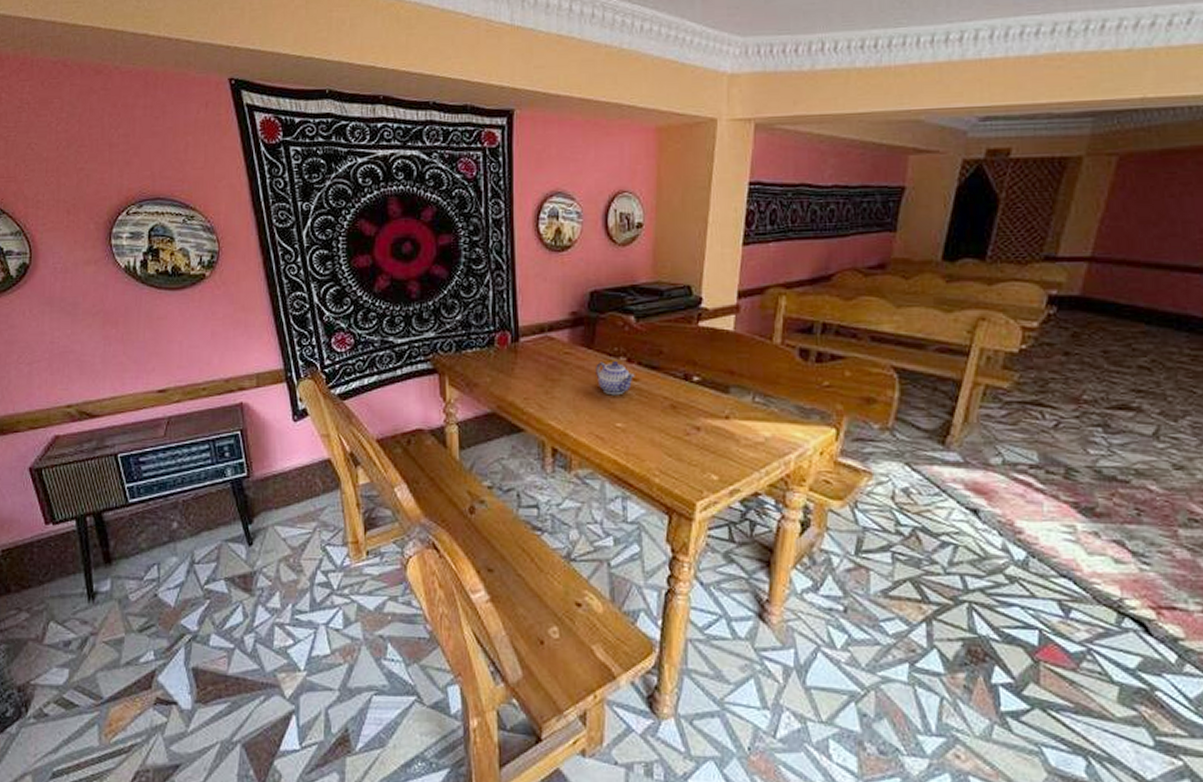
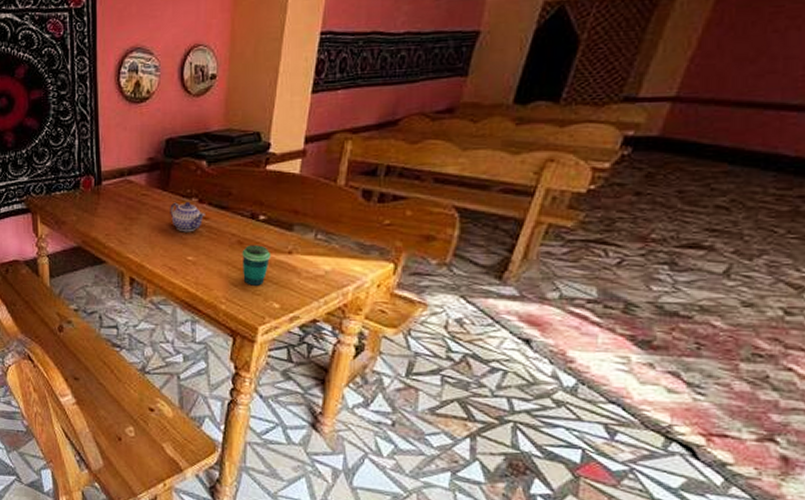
cup: none [675,409,708,455] -> present [242,245,272,286]

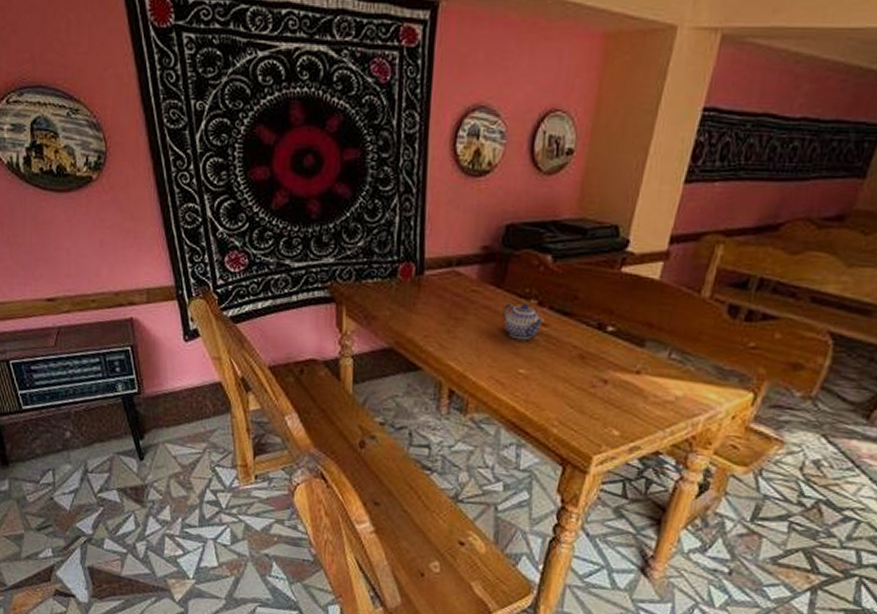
cup: present [242,245,272,286] -> none [581,360,617,409]

